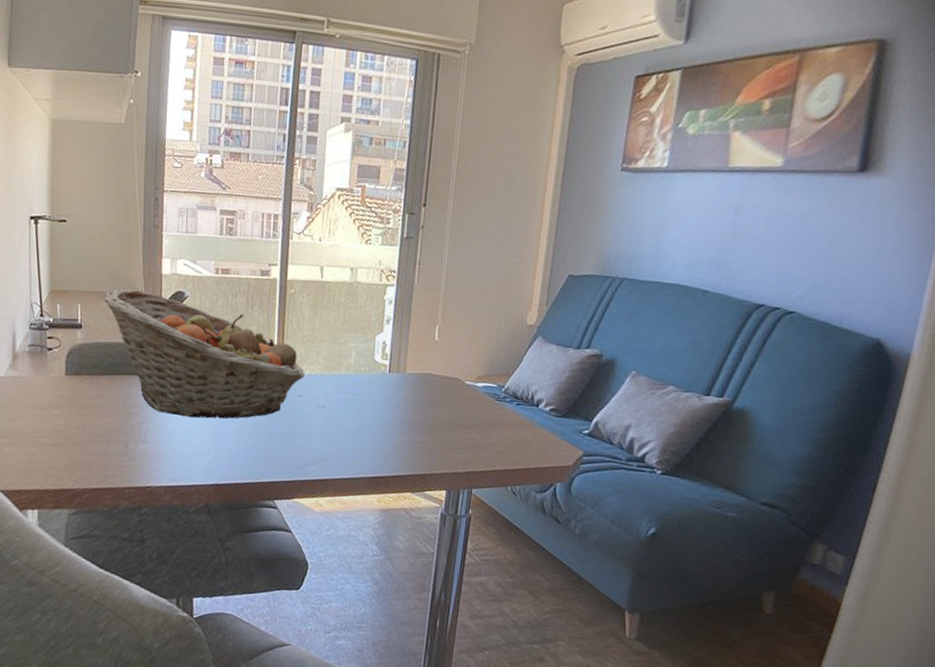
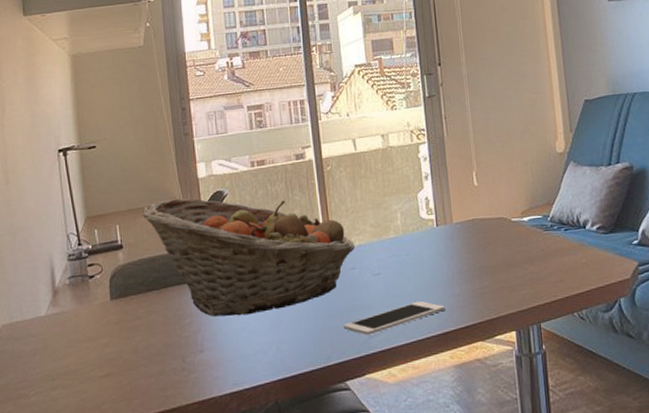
cell phone: none [281,441,382,463] -> present [344,300,445,336]

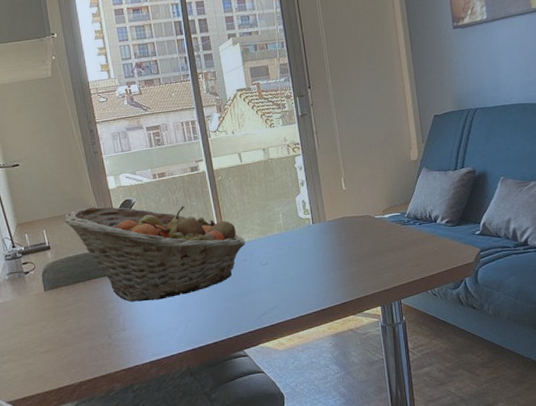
cell phone: present [344,300,445,336] -> none [240,284,323,314]

